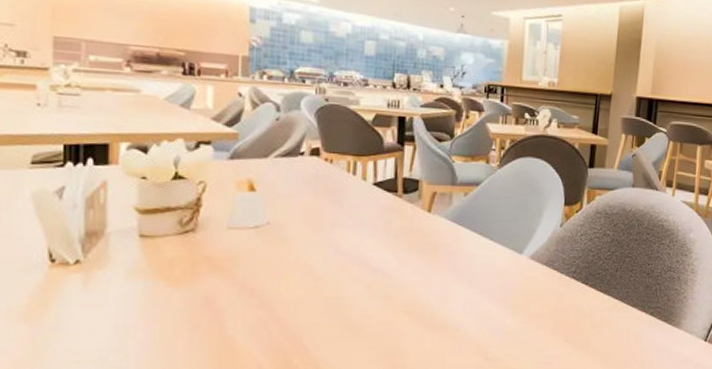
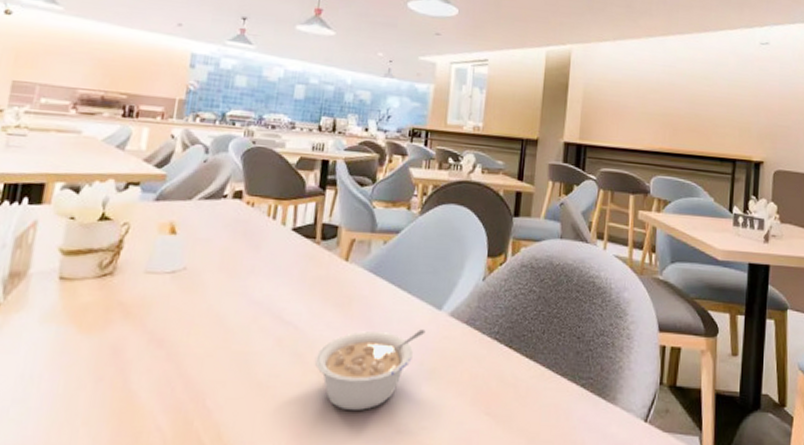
legume: none [404,272,508,343] -> present [314,329,426,410]

